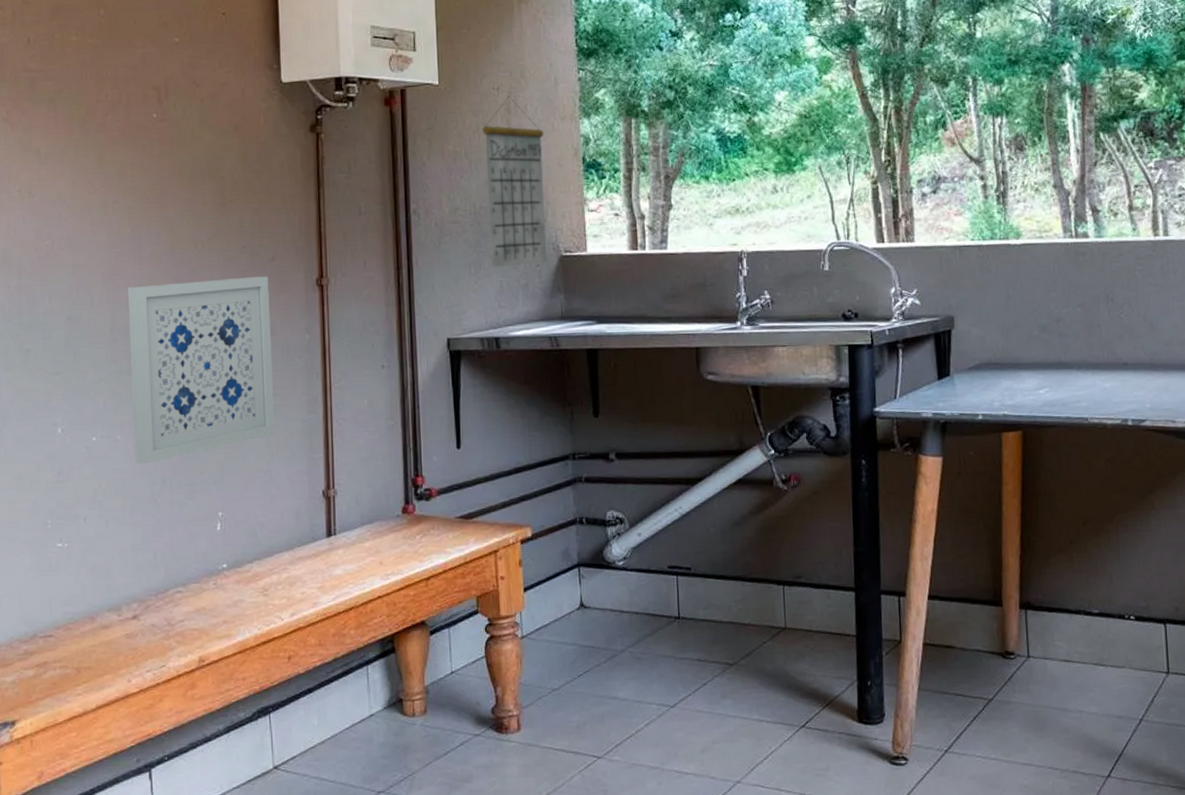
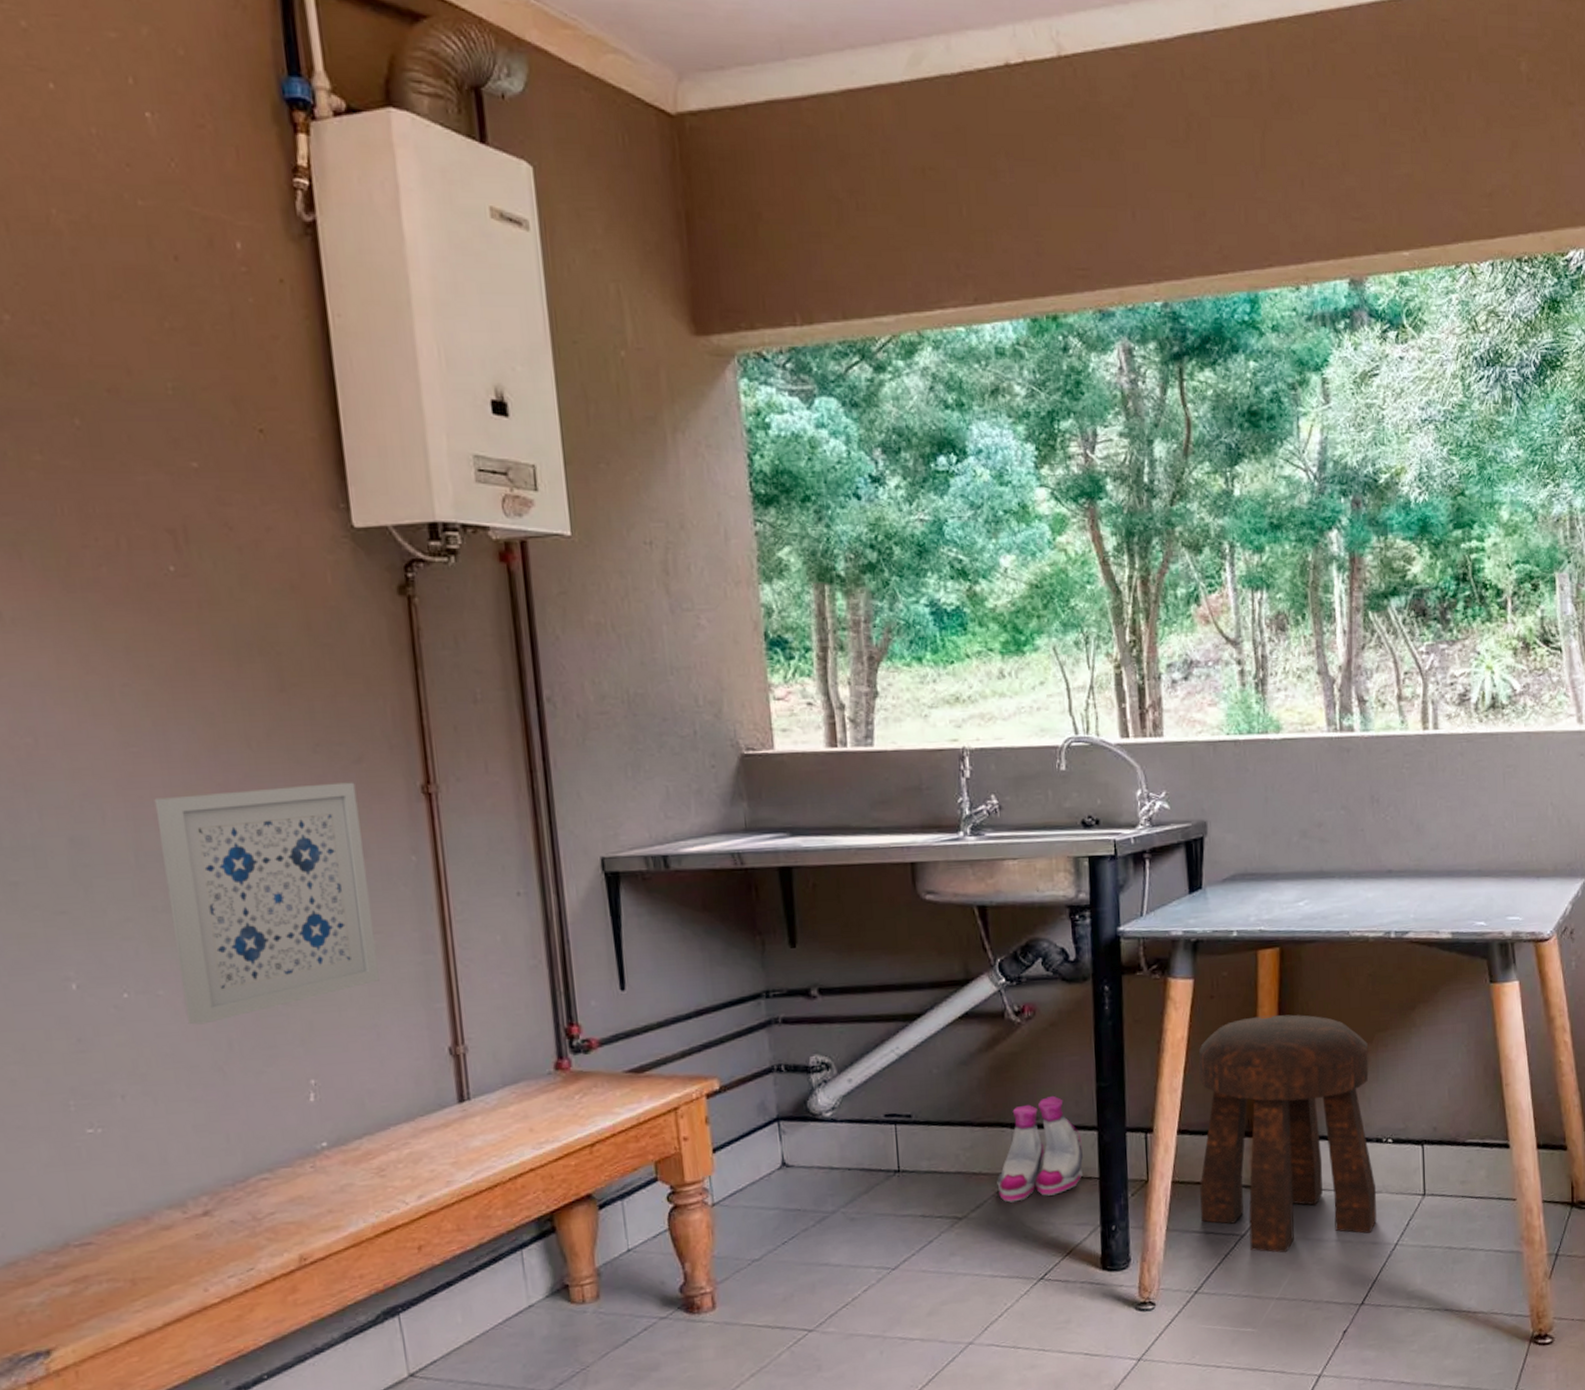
calendar: present [482,96,547,268] -> none [632,553,725,770]
boots: none [764,557,842,653] -> present [997,1095,1084,1203]
stool: none [947,492,1121,720] -> present [1198,1014,1377,1253]

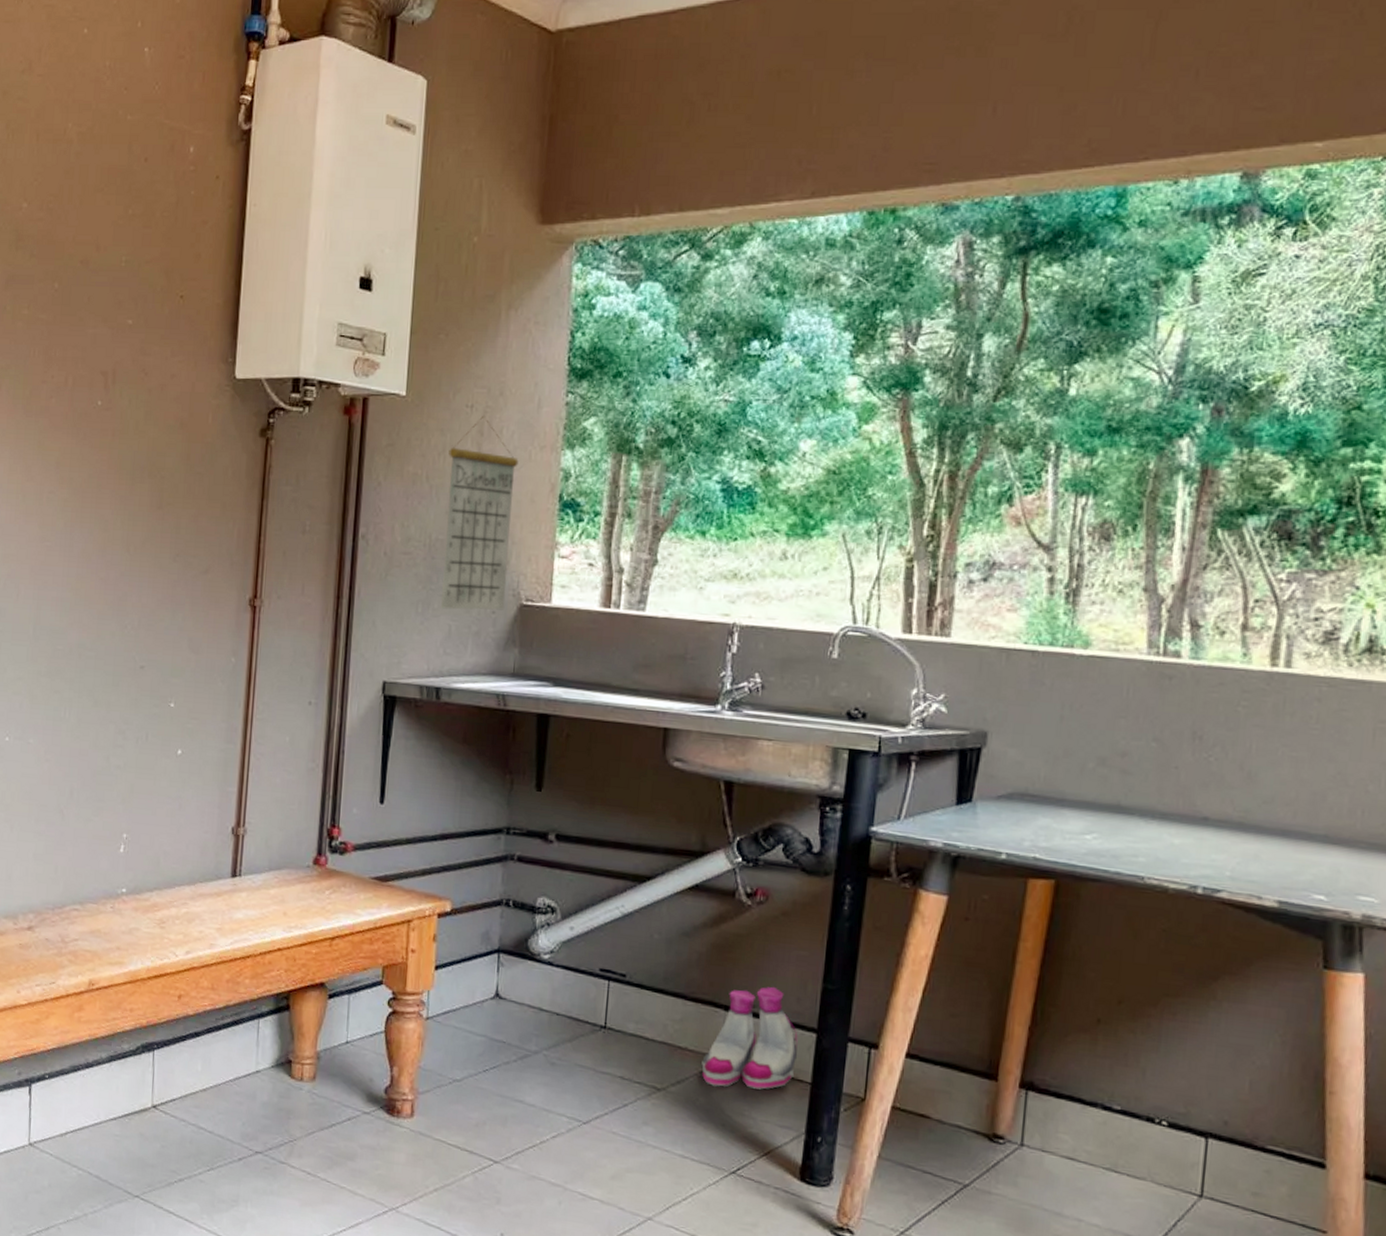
wall art: present [154,782,380,1025] -> none [45,584,200,773]
calendar: none [632,553,725,770] -> present [440,416,519,610]
stool: present [1198,1014,1377,1253] -> none [920,949,1151,1223]

